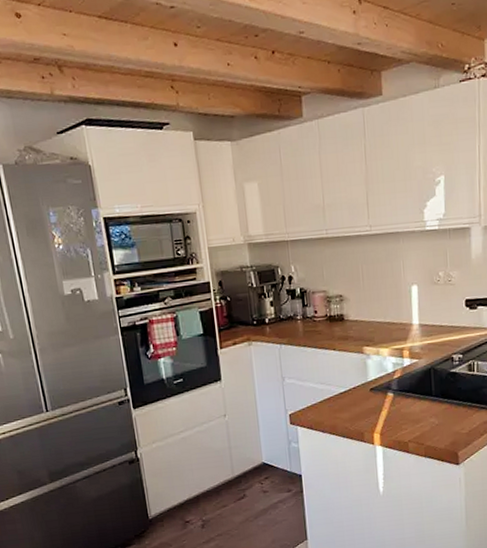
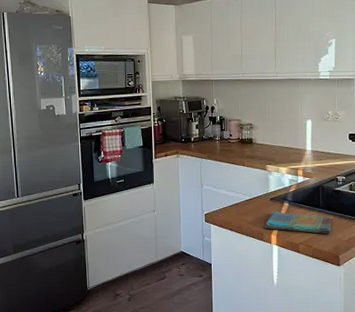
dish towel: none [364,403,449,428] -> present [264,210,333,234]

